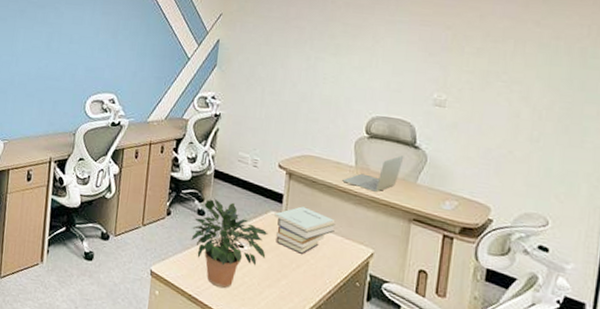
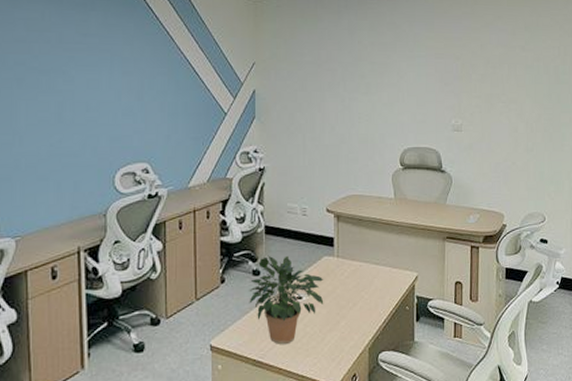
books: present [274,206,336,254] -> none [328,246,383,292]
laptop: present [342,155,404,193] -> none [385,181,434,220]

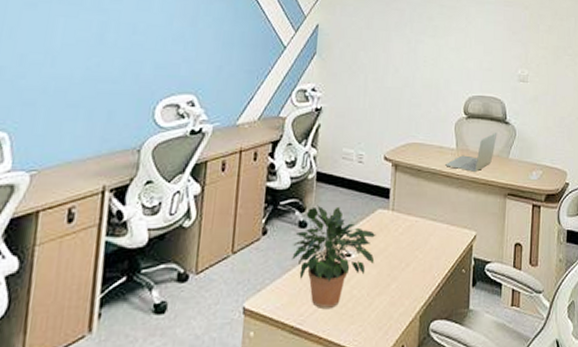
laptop: none [385,181,434,220] -> present [445,133,497,173]

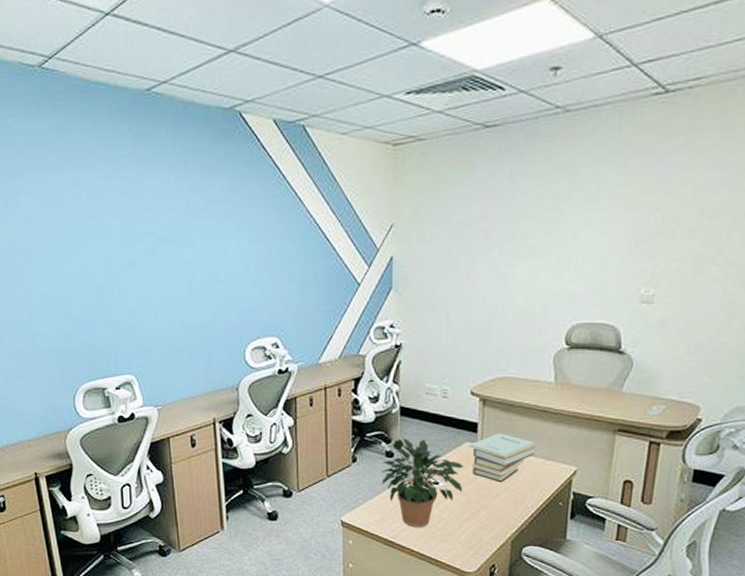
books: none [382,199,441,250] -> present [469,433,535,482]
laptop: present [445,133,497,173] -> none [541,364,608,408]

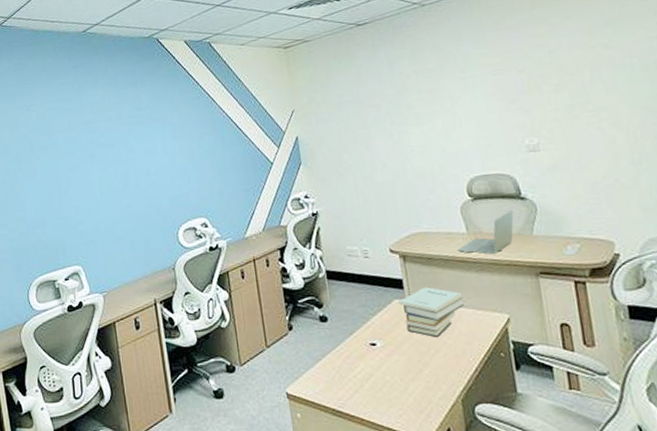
potted plant: present [381,437,464,528] -> none [318,300,402,394]
laptop: none [541,364,608,408] -> present [458,210,514,255]

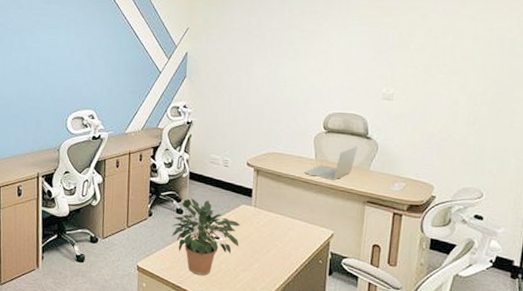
potted plant: none [318,300,402,394] -> present [172,197,241,276]
books: present [398,287,464,337] -> none [245,198,299,240]

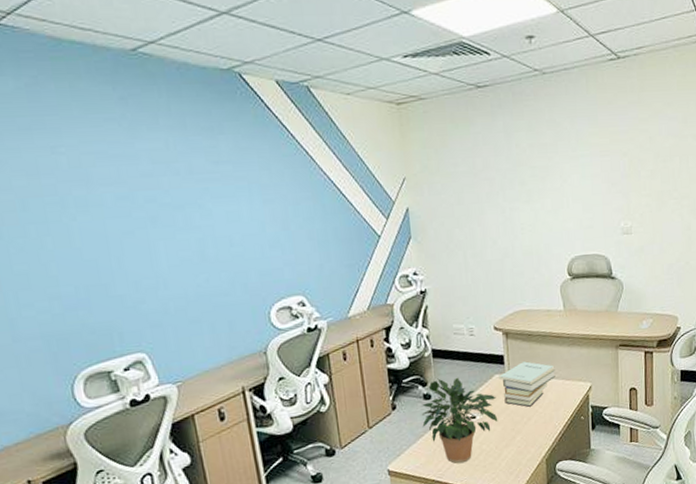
books: none [245,198,299,240] -> present [499,361,555,407]
laptop: present [304,146,358,181] -> none [555,289,604,330]

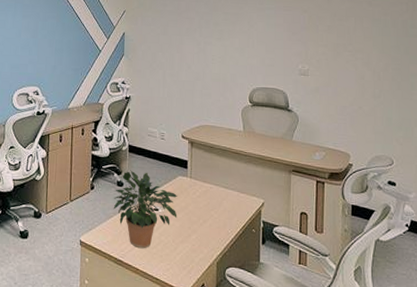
books: present [499,361,555,407] -> none [182,169,232,210]

